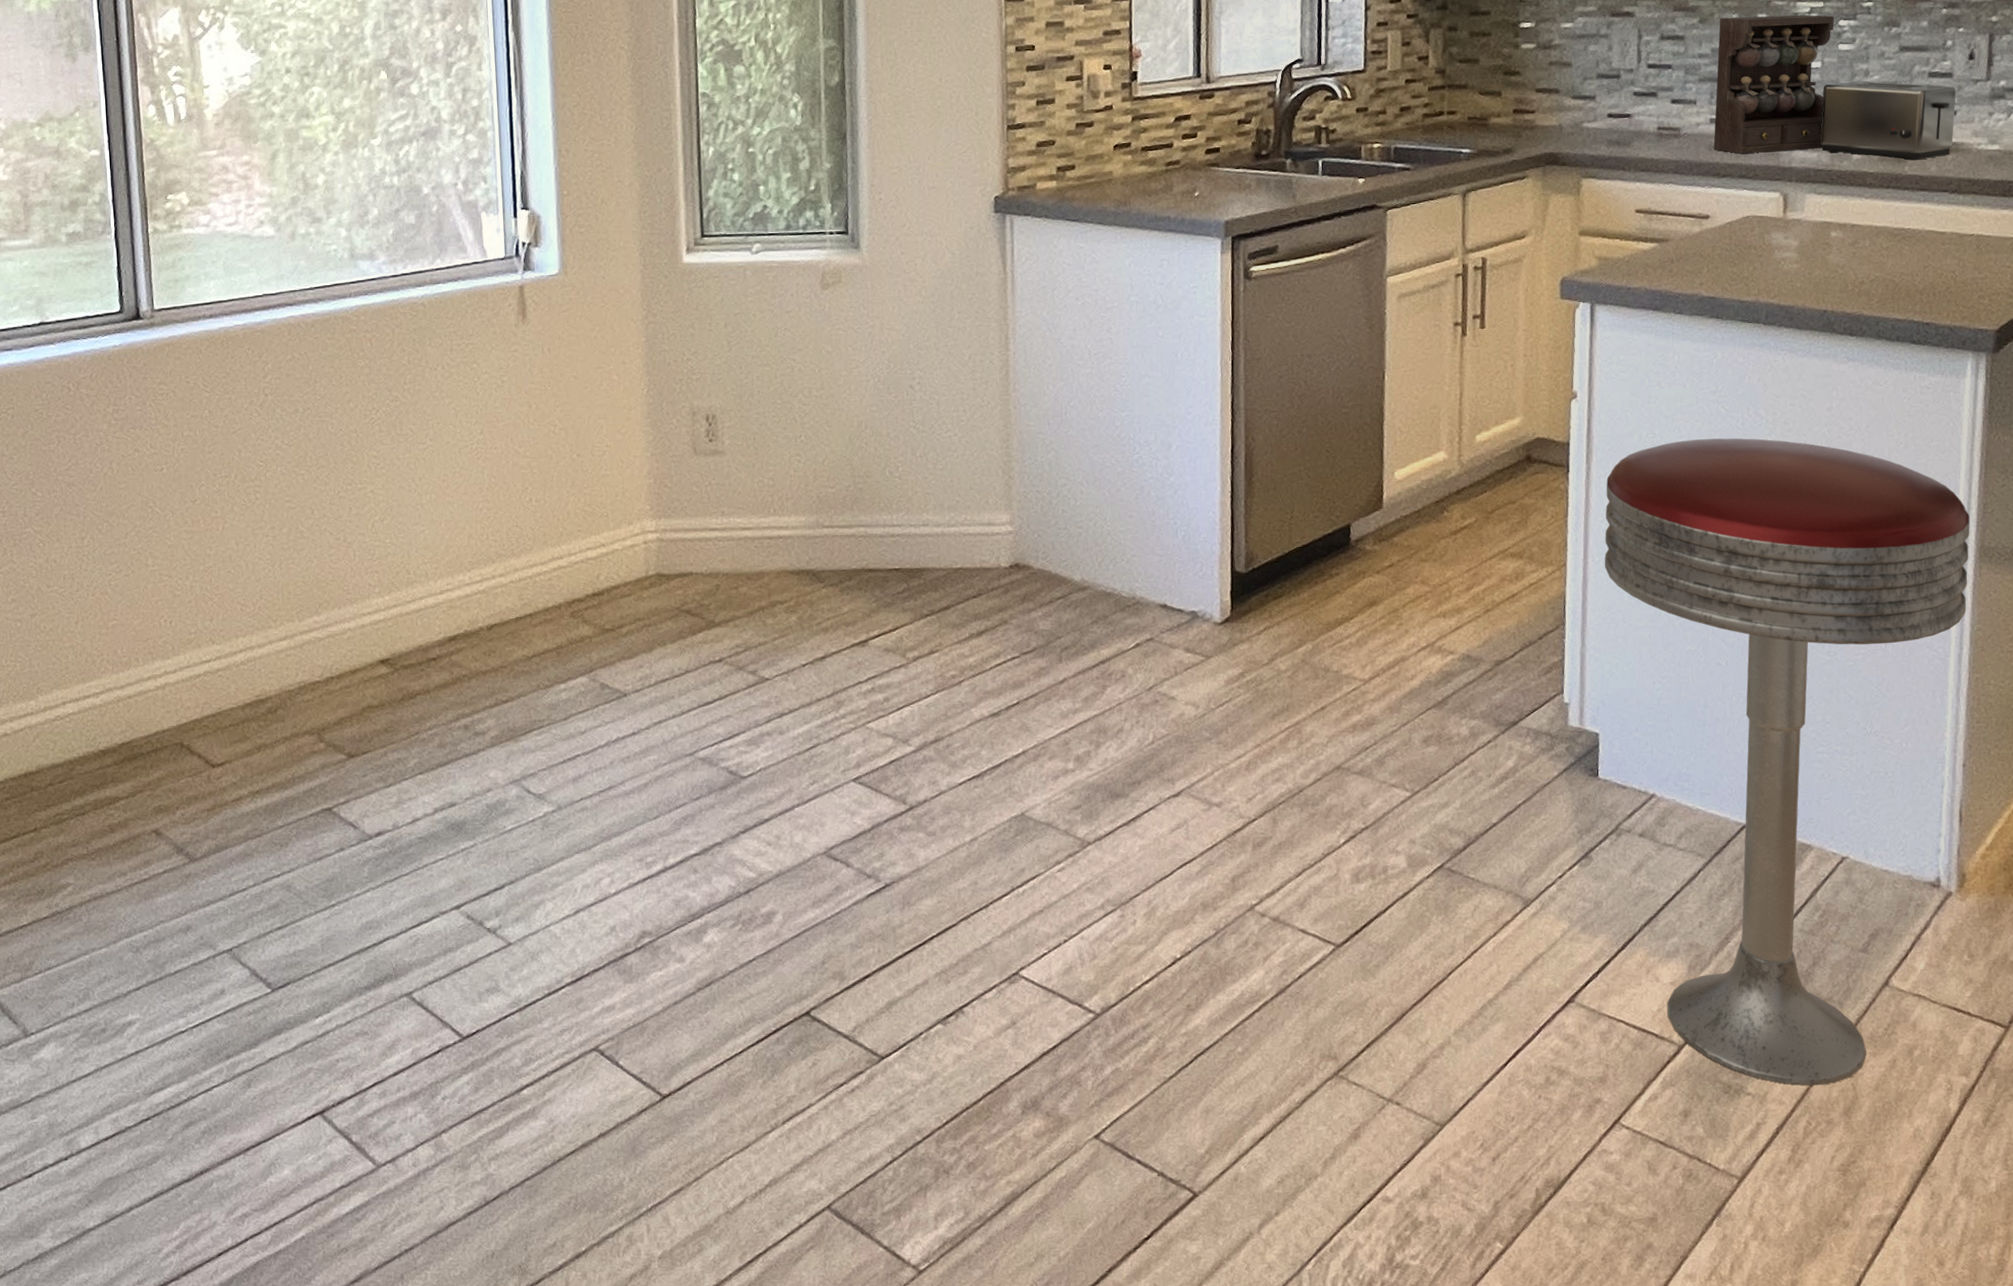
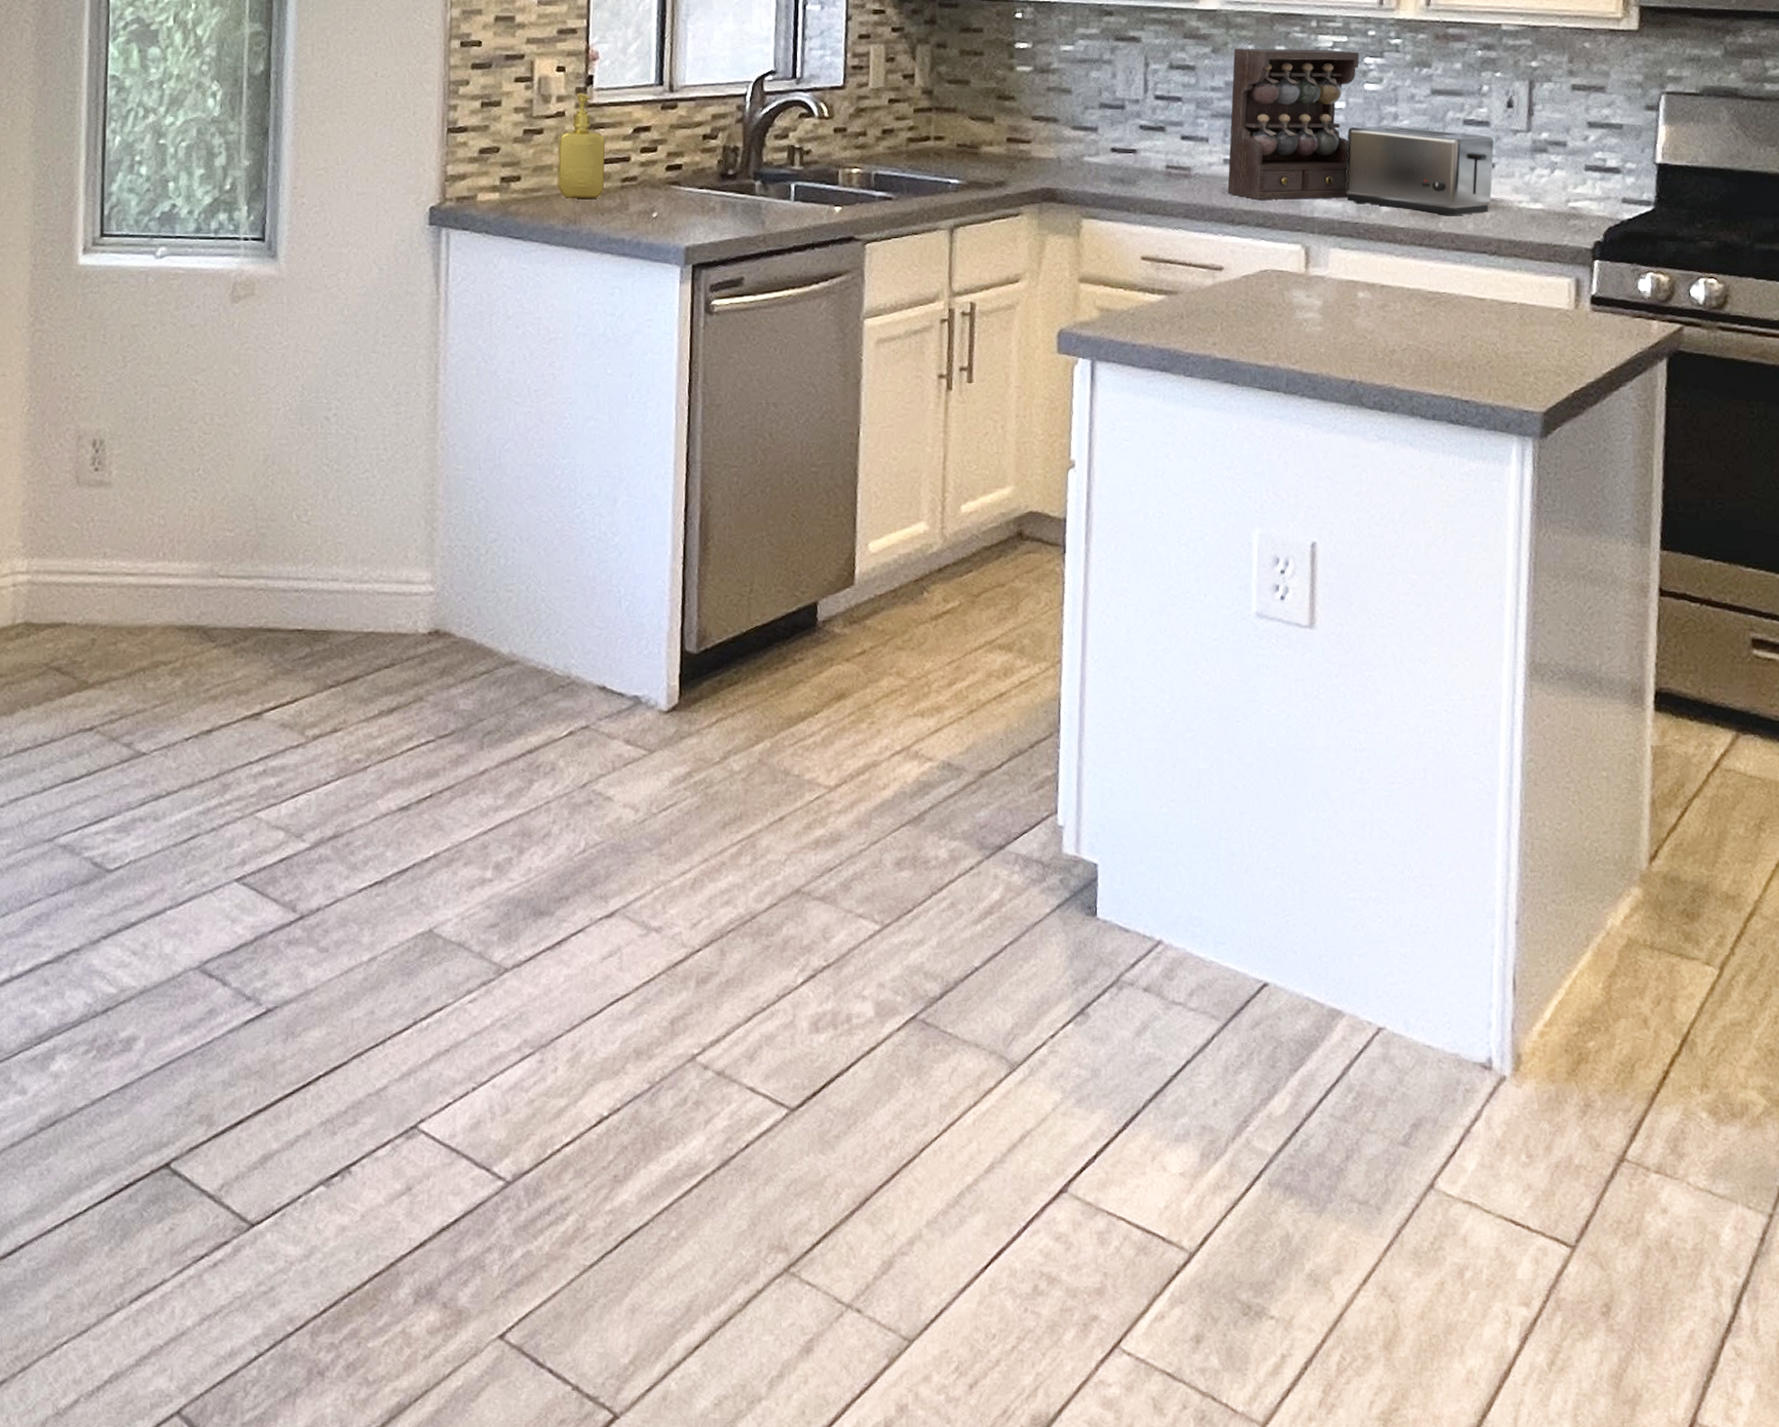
soap dispenser: none [1106,88,1151,183] -> present [556,93,606,198]
bar stool: present [1604,438,1970,1086] -> none [1105,522,1519,1310]

